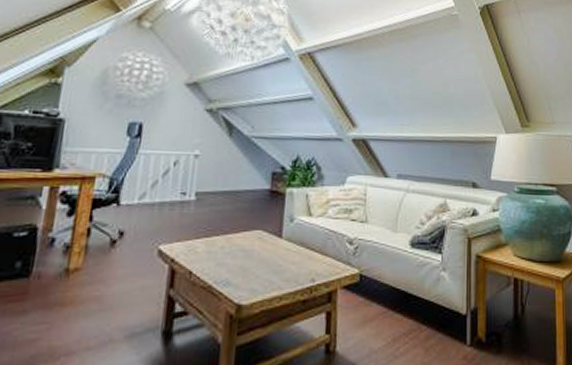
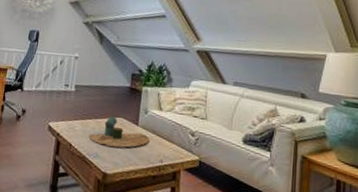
decorative tray: none [215,228,297,269] -> present [88,116,150,148]

